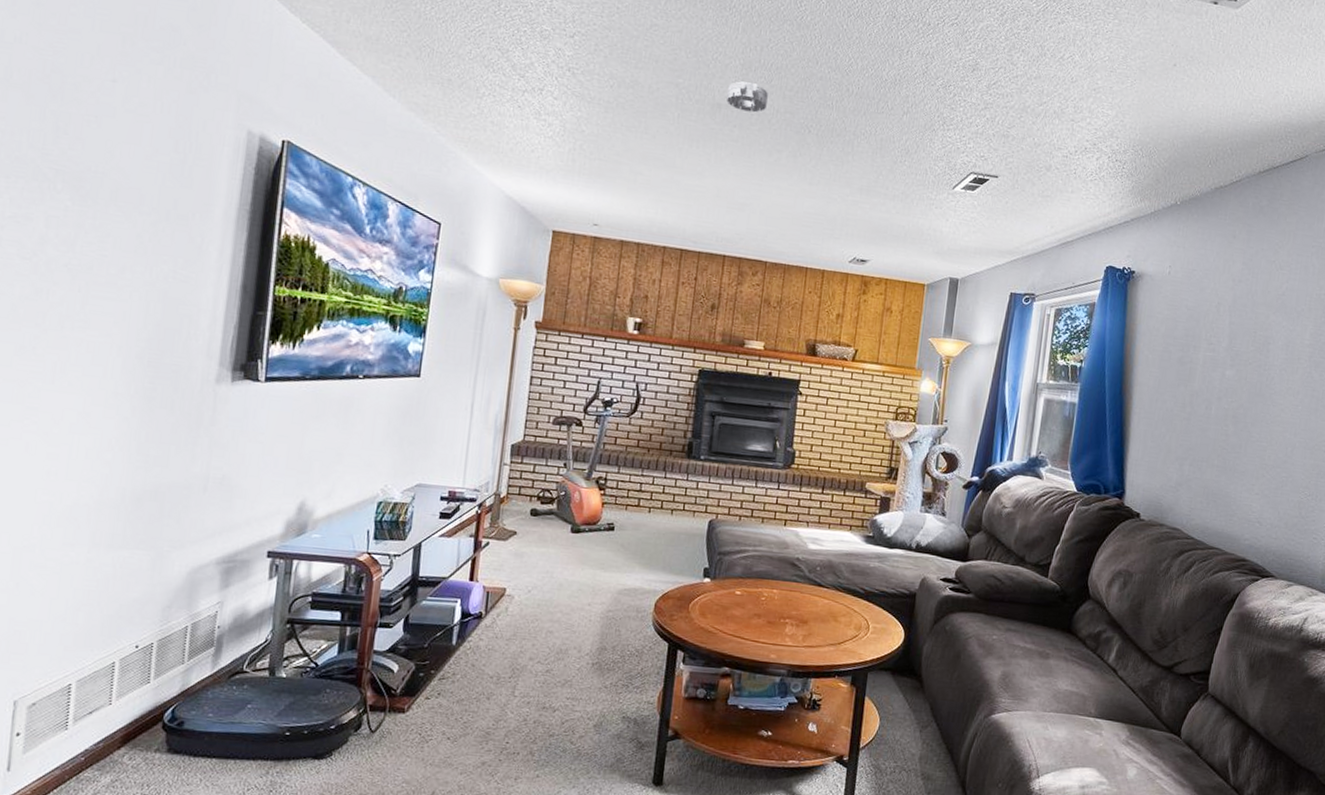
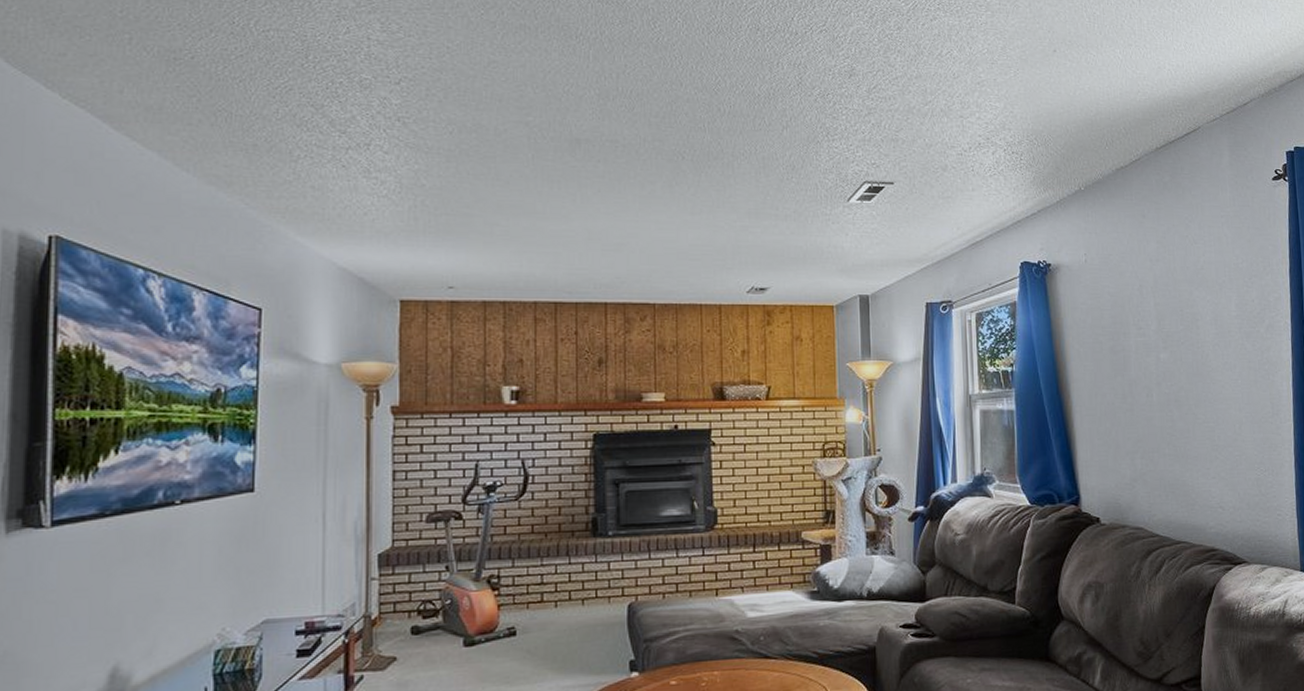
smoke detector: present [726,81,768,113] -> none [586,112,632,144]

